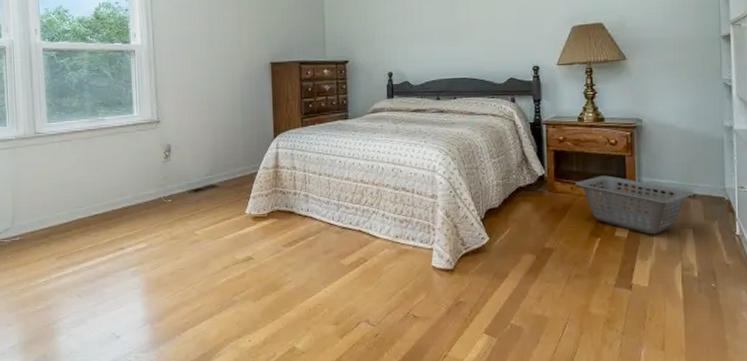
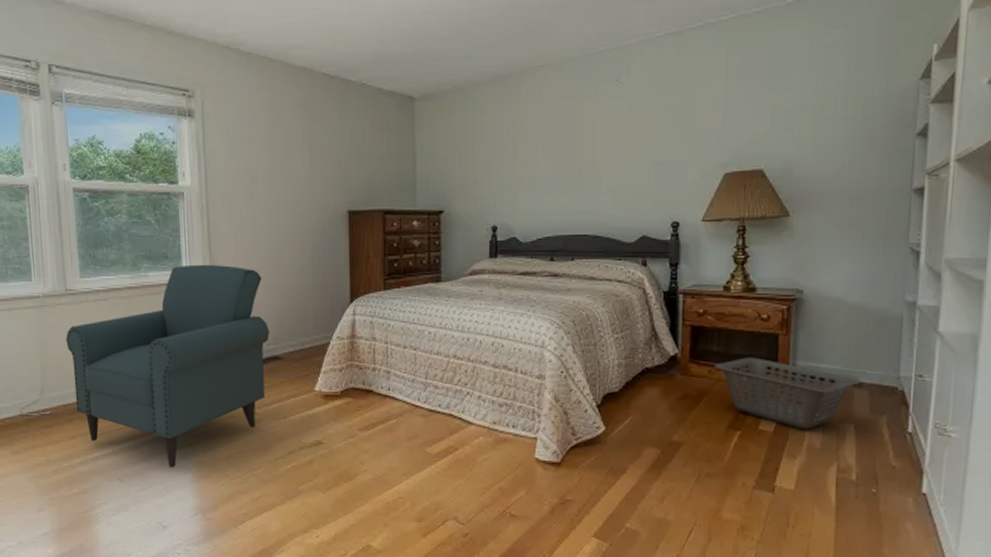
armchair: none [34,108,207,285] -> present [66,264,270,469]

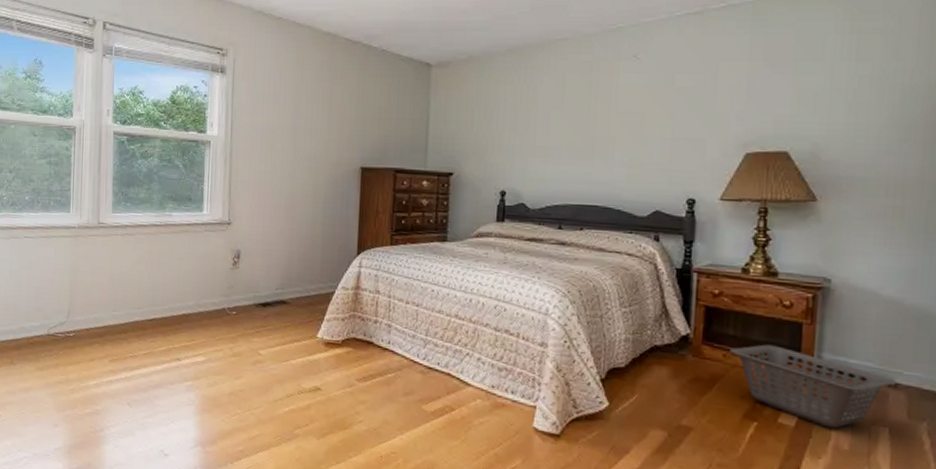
armchair: present [66,264,270,469] -> none [94,208,279,399]

